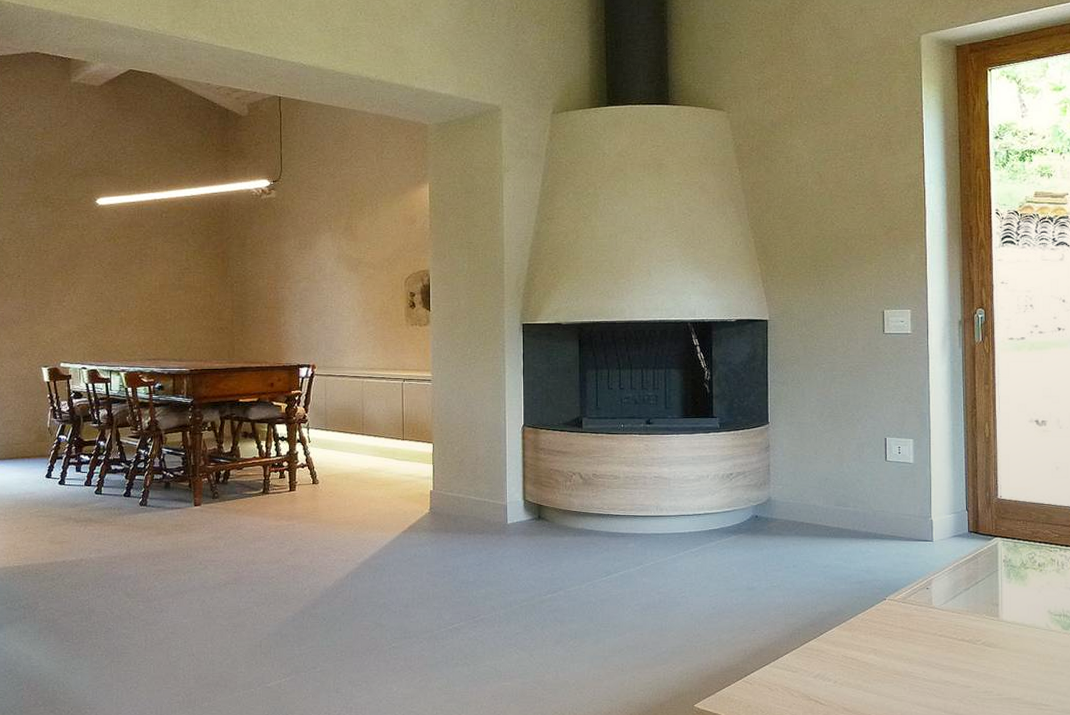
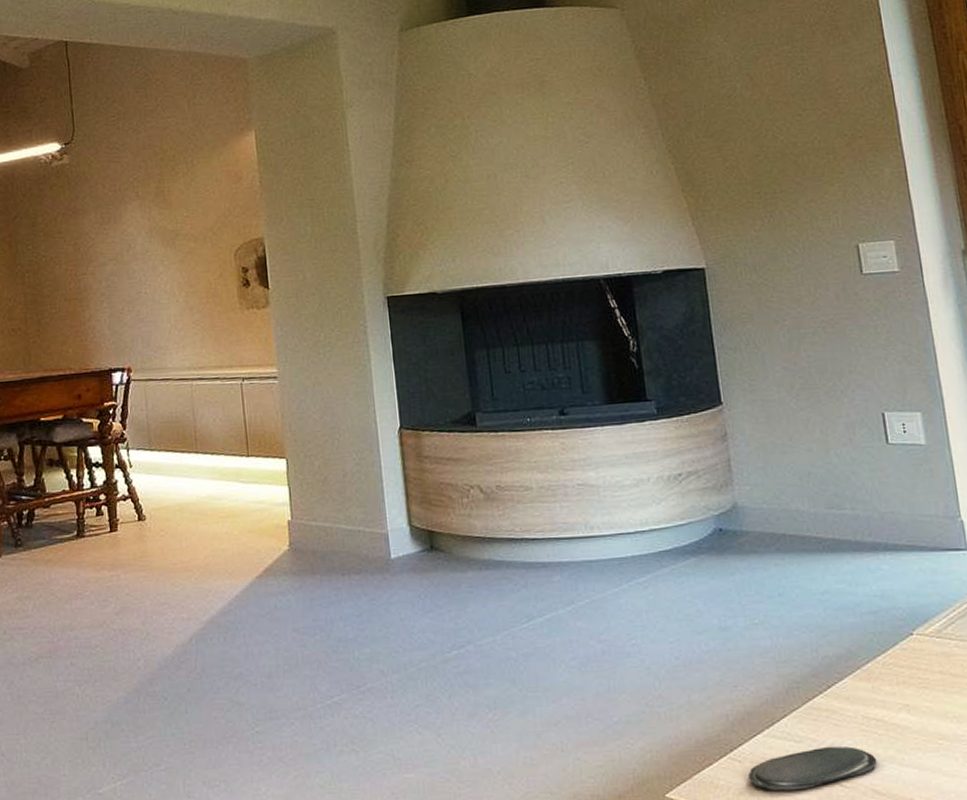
oval tray: none [756,675,849,706] -> present [748,746,878,791]

